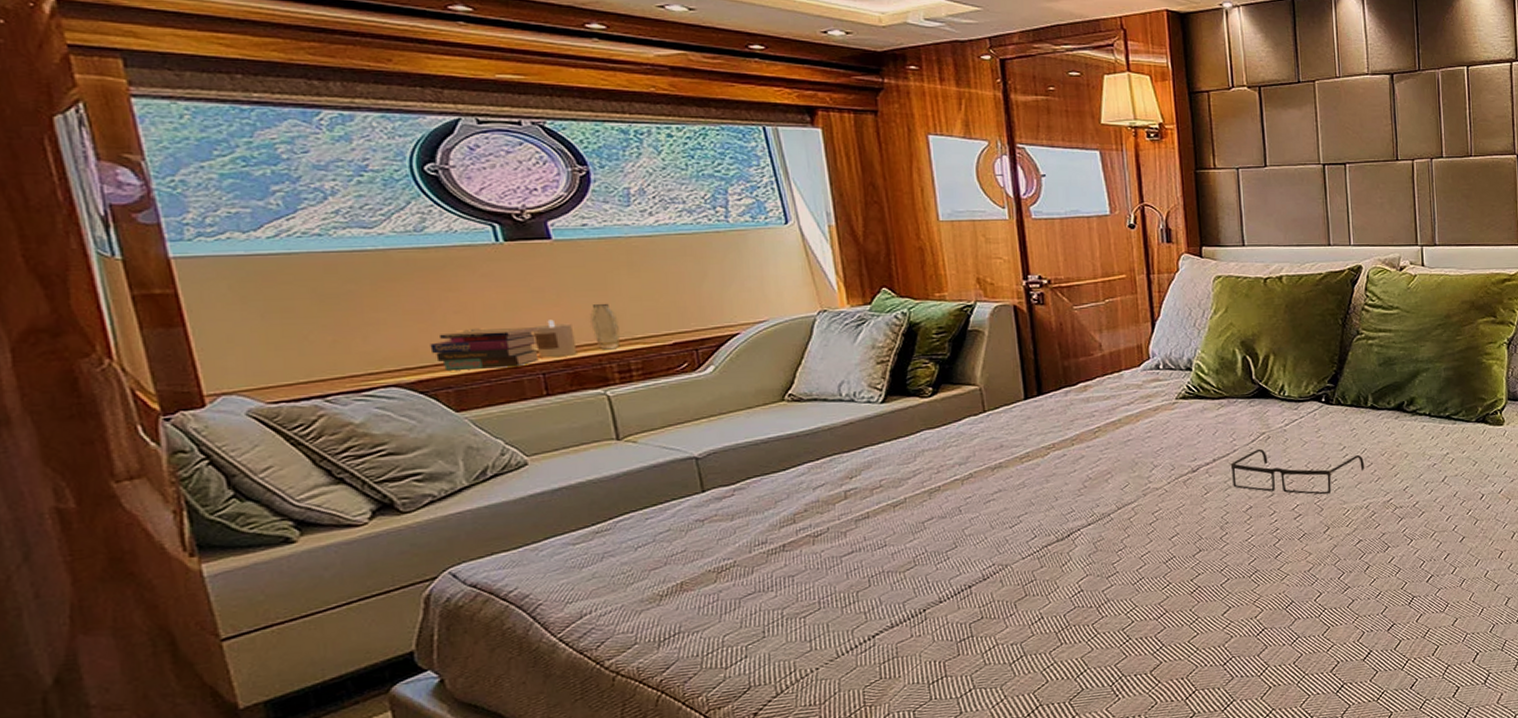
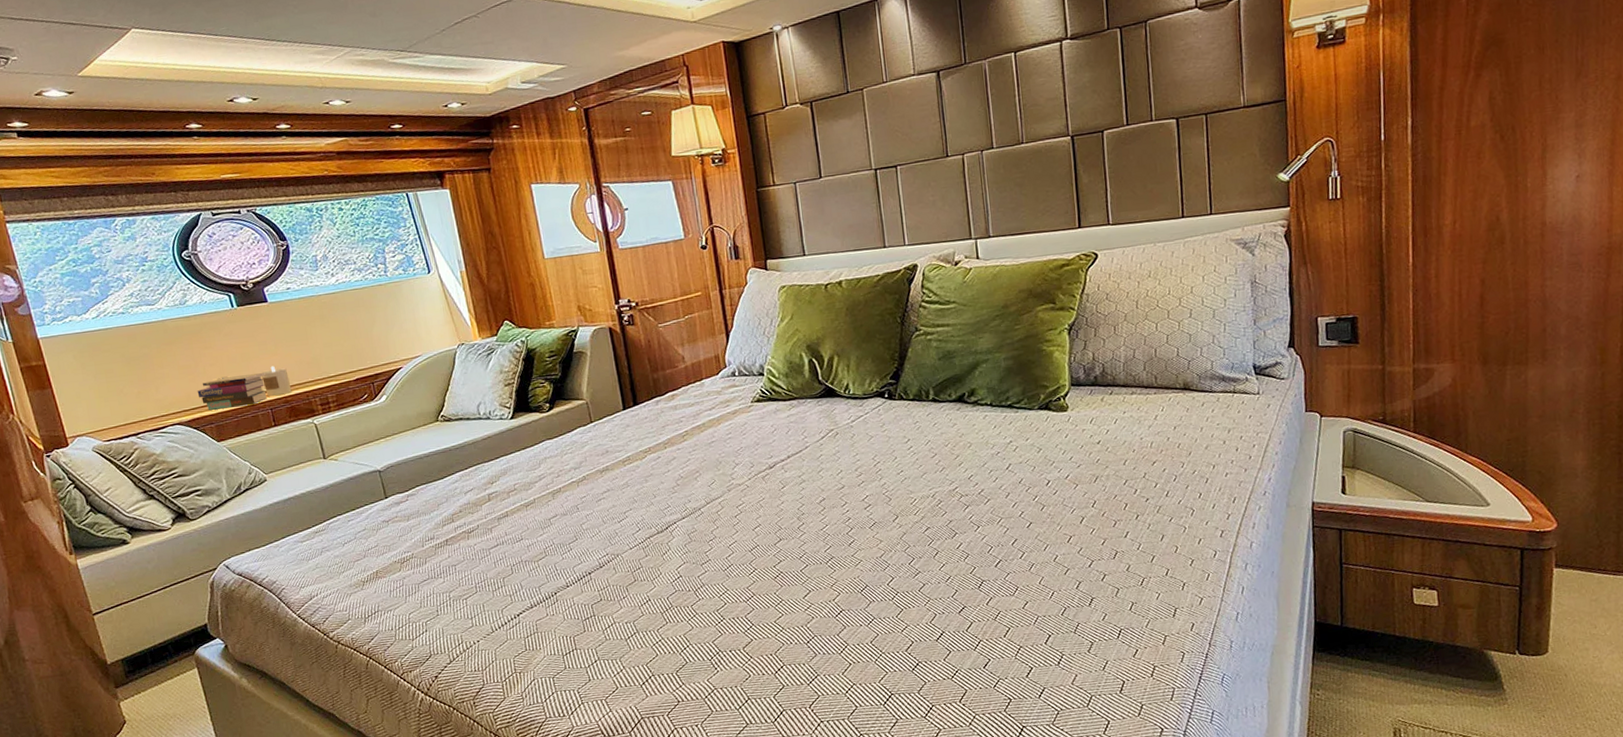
vase: present [590,303,620,350] -> none [298,350,320,388]
glasses: present [1230,448,1365,495] -> none [803,444,930,486]

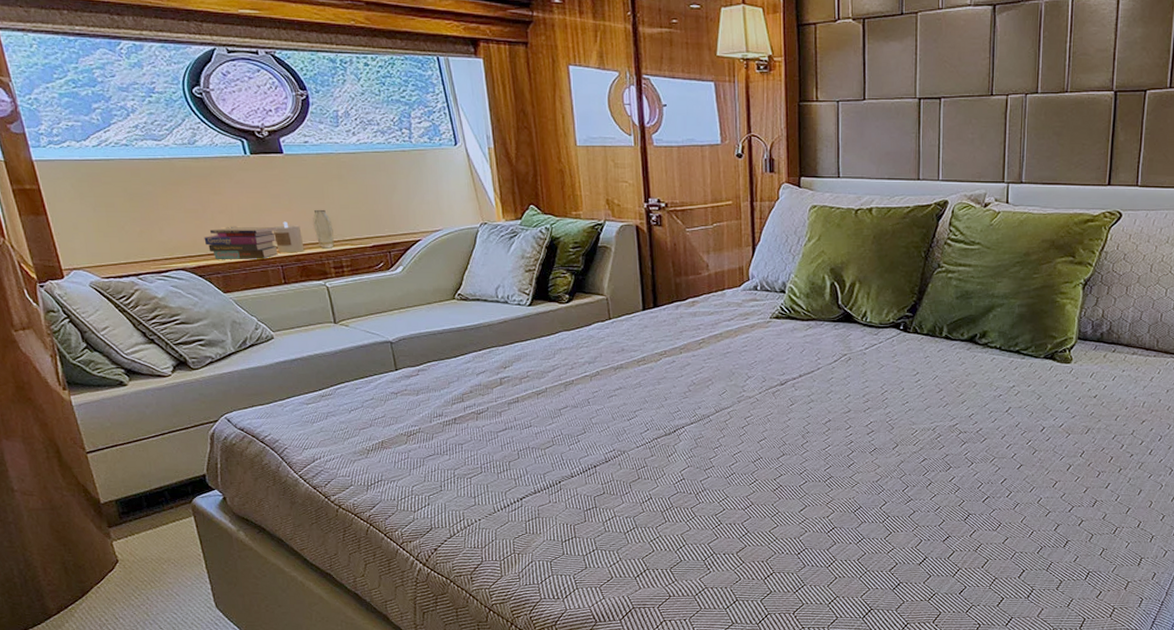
vase: none [298,350,320,388] -> present [313,209,334,249]

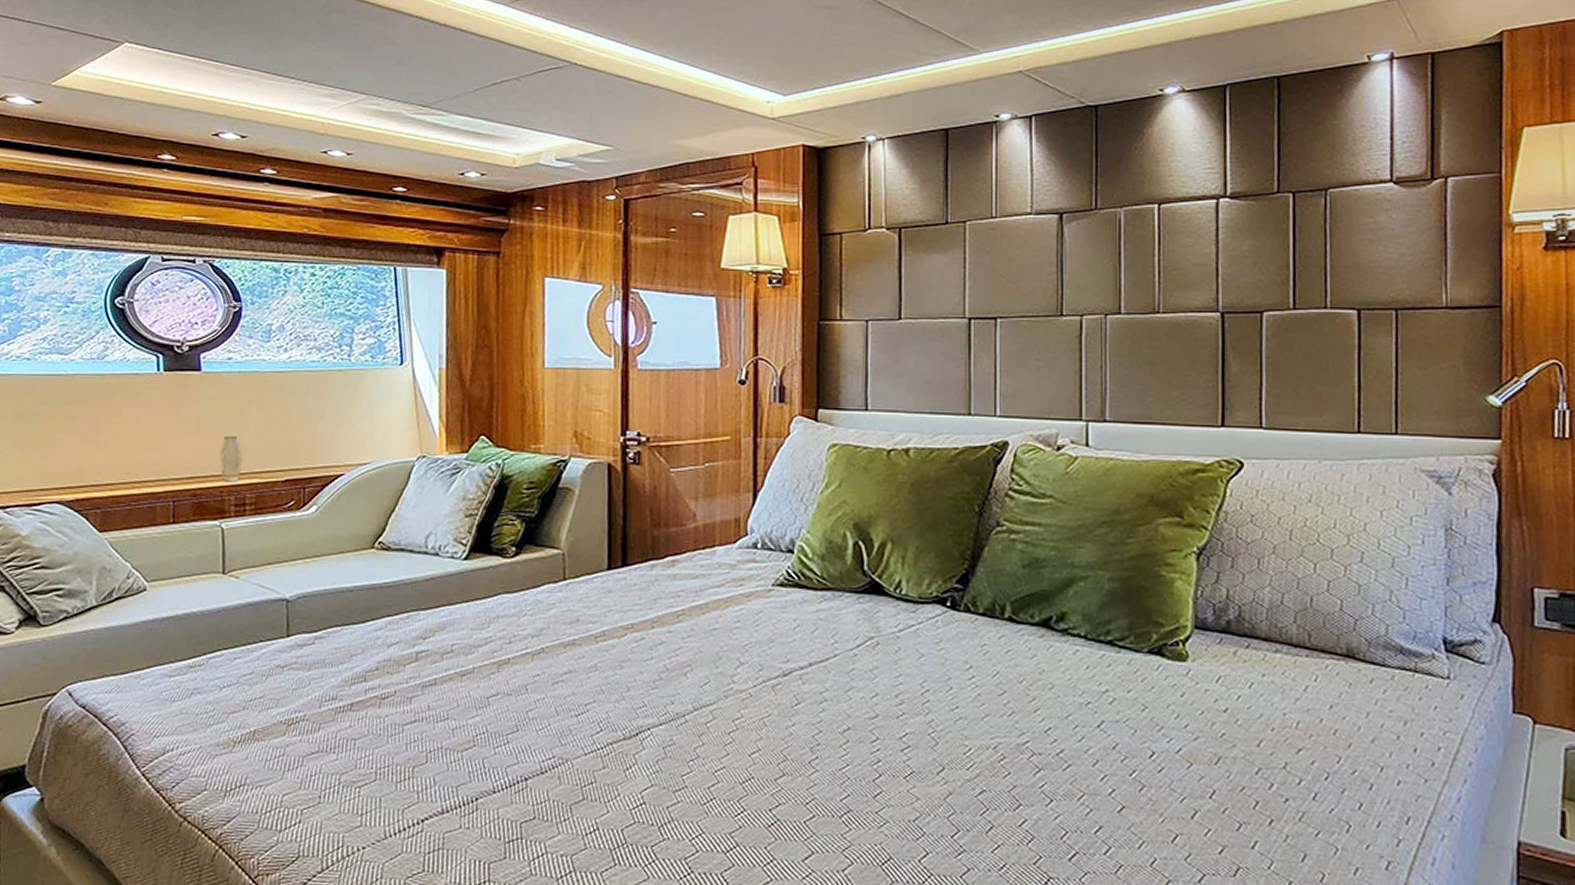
books: present [204,226,278,259] -> none [90,454,177,493]
candle: present [272,221,305,253] -> none [171,449,205,487]

